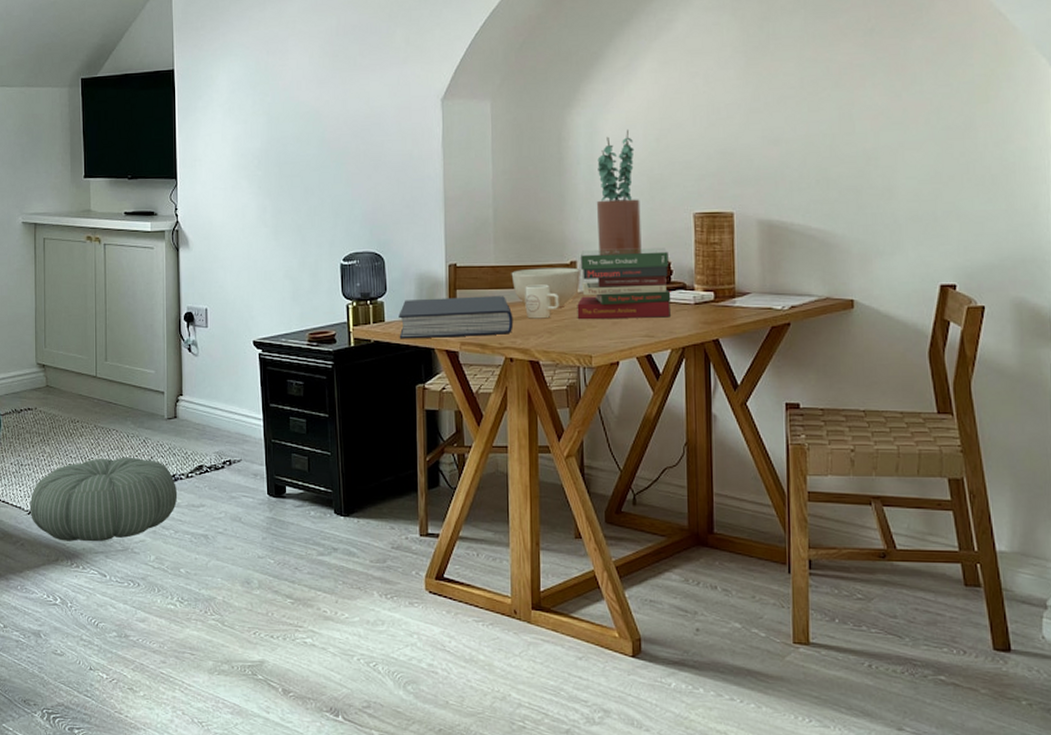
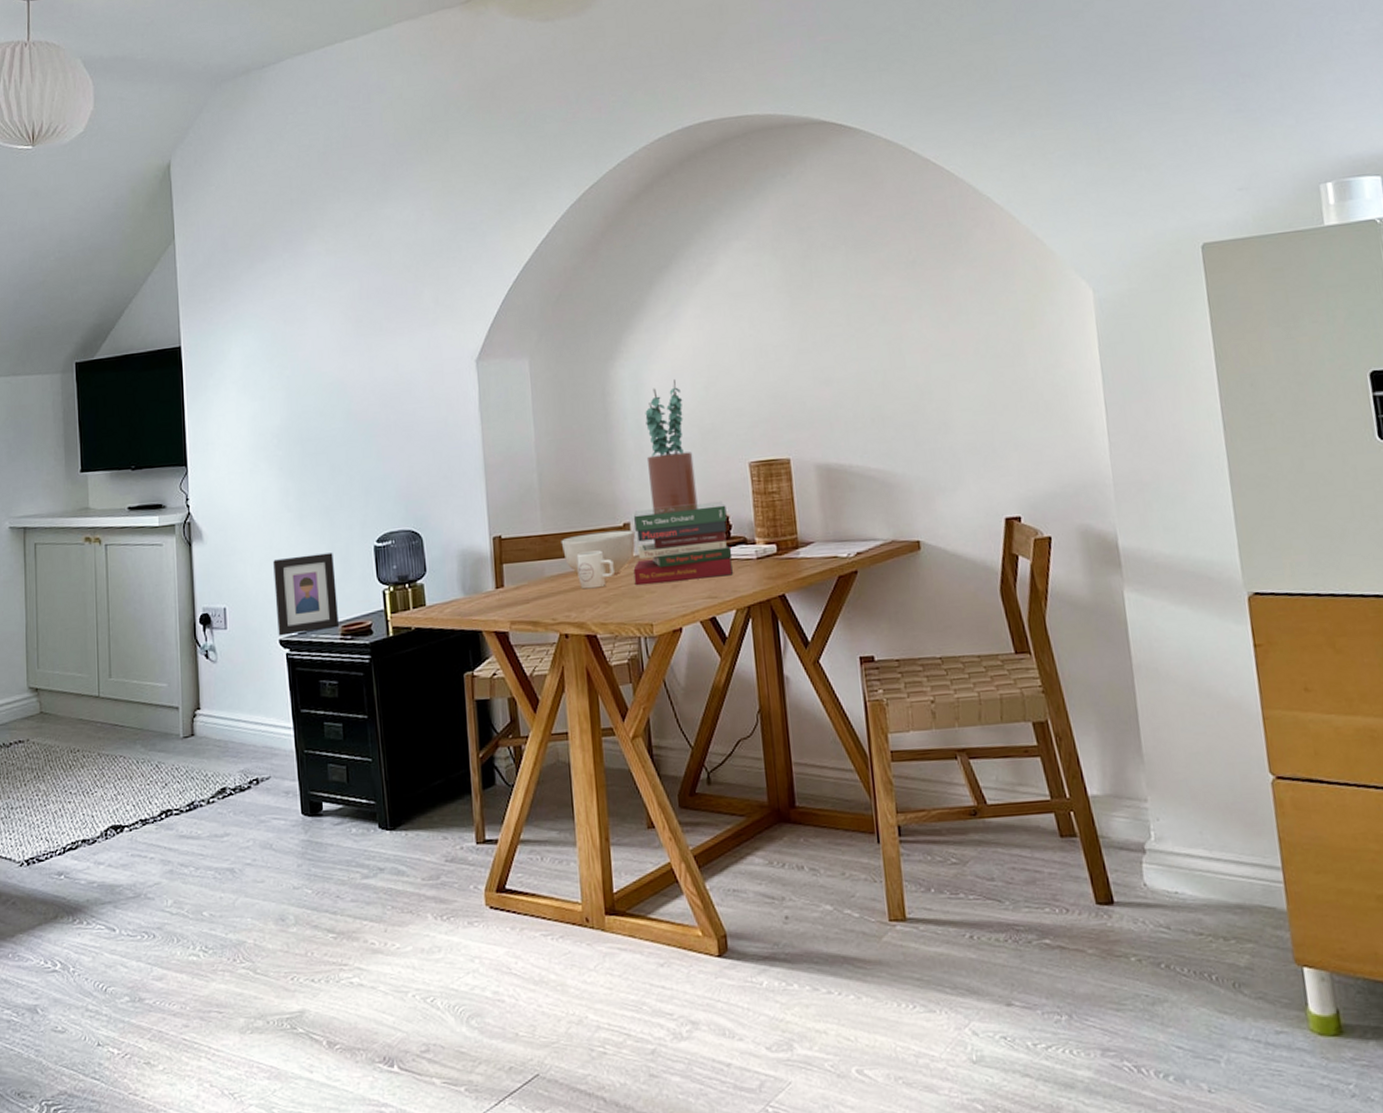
pouf: present [29,457,178,542] -> none [22,786,198,894]
picture frame: none [250,267,307,338] -> present [273,552,340,636]
book: present [399,296,514,339] -> none [441,567,567,624]

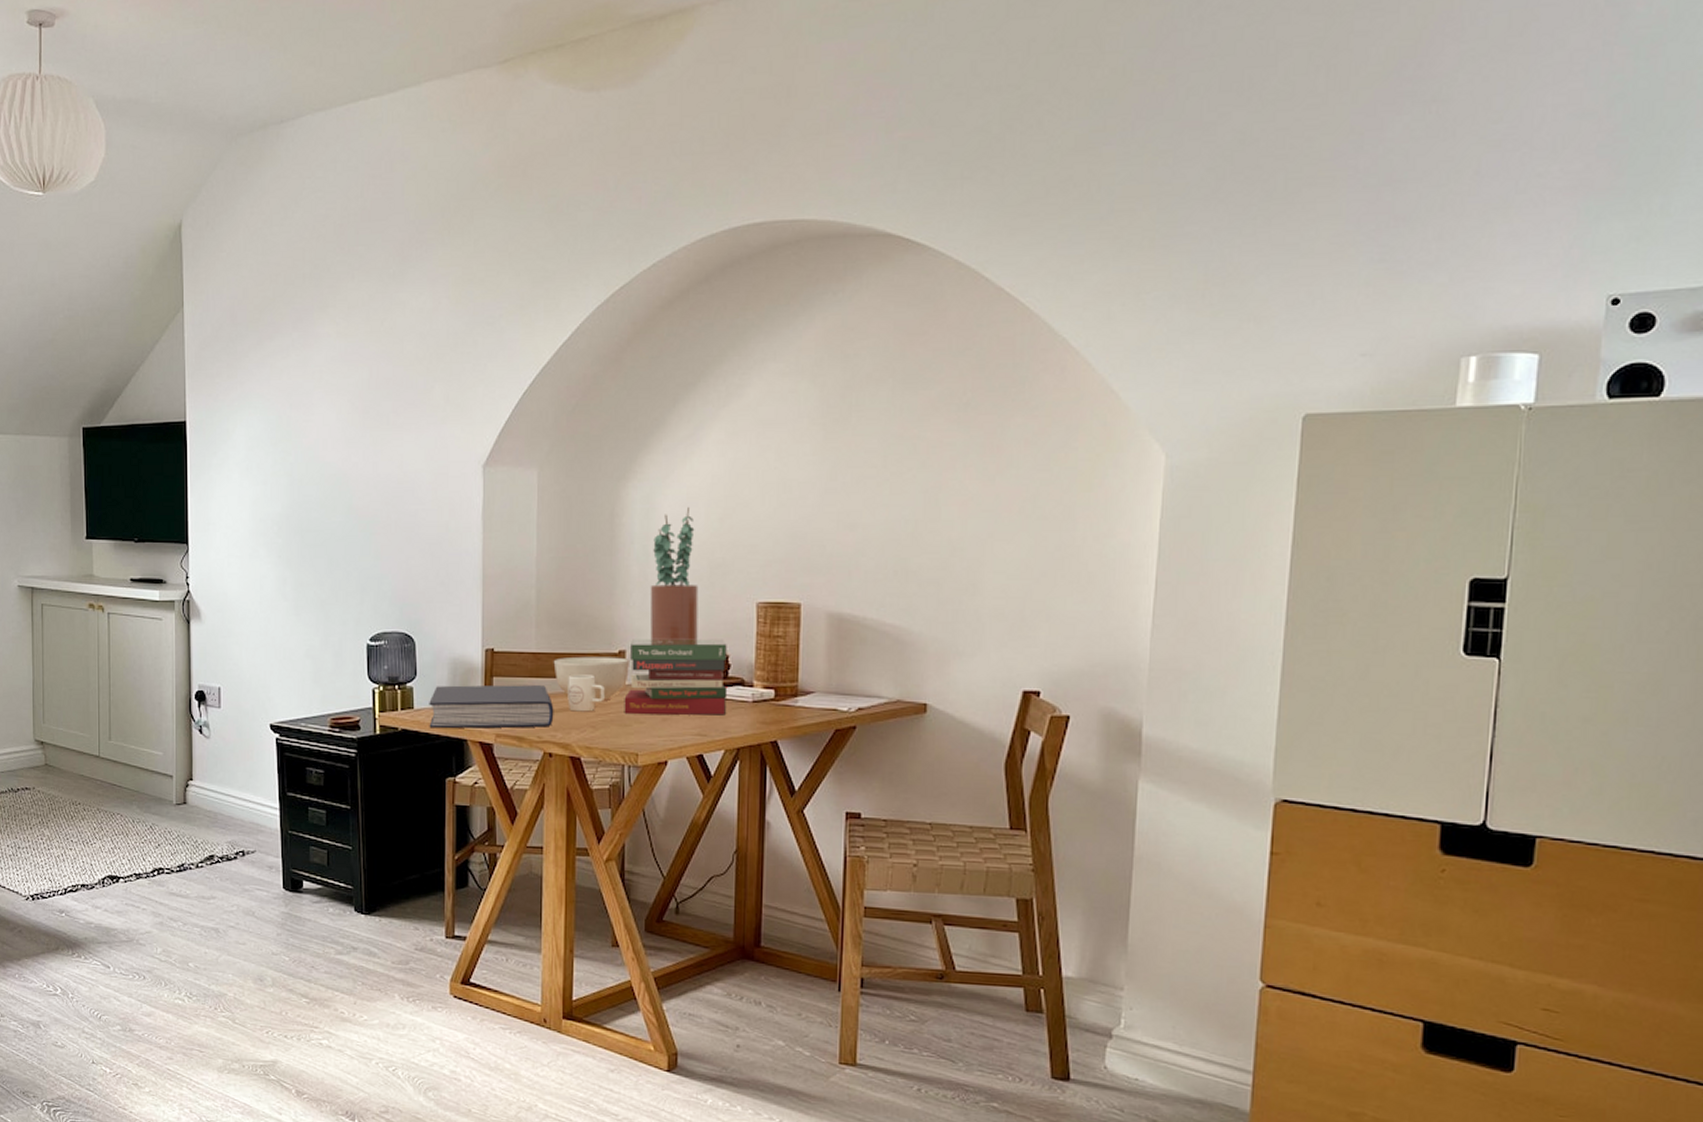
picture frame: present [273,552,340,636] -> none [268,645,329,721]
book: none [441,567,567,624] -> present [429,685,554,729]

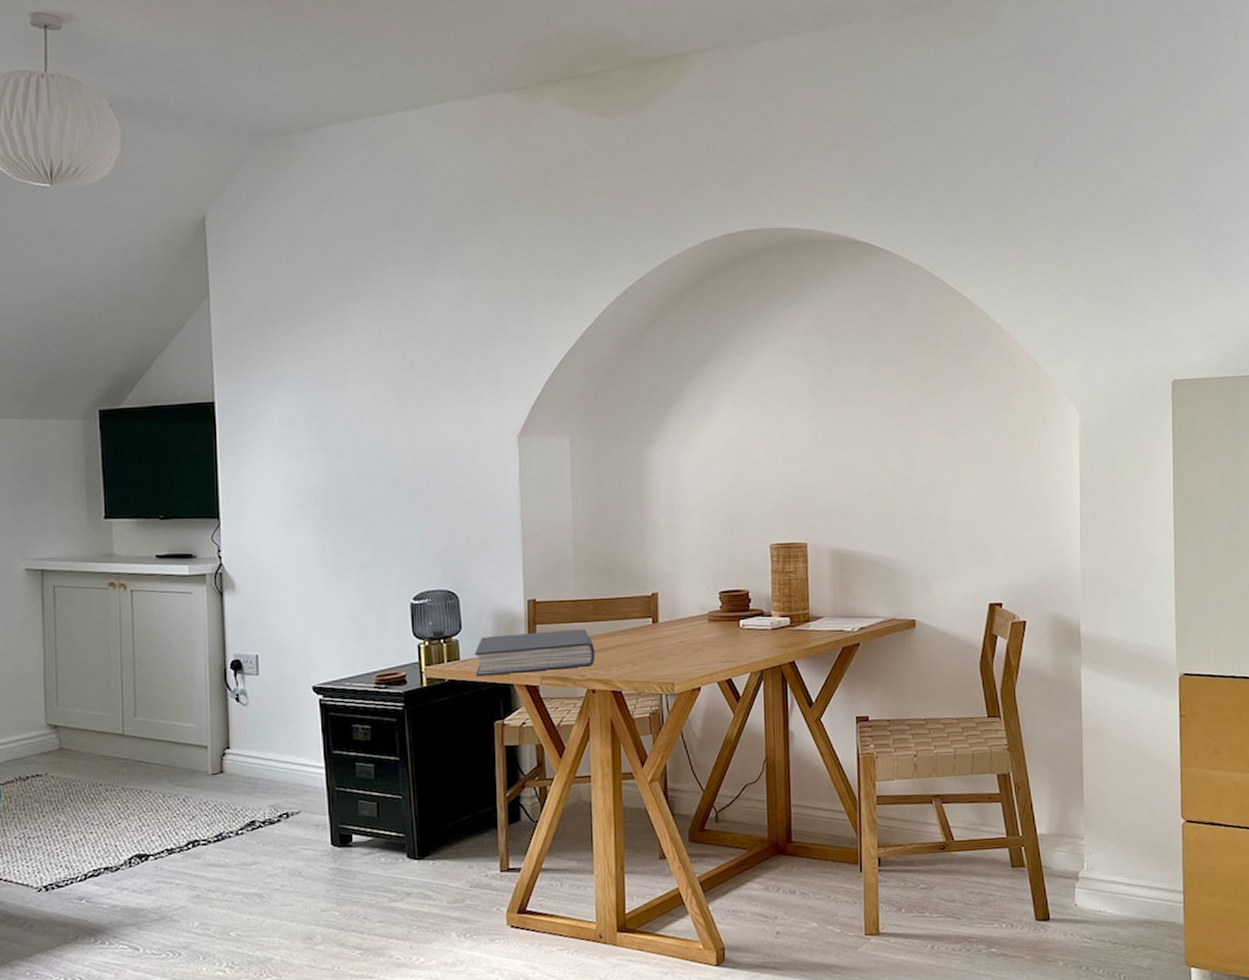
bowl: present [553,656,631,701] -> none [592,599,663,638]
mug: present [567,674,606,712] -> none [606,616,642,651]
books: present [624,638,728,716] -> none [659,577,750,649]
vase: present [650,507,699,641] -> none [676,466,721,583]

